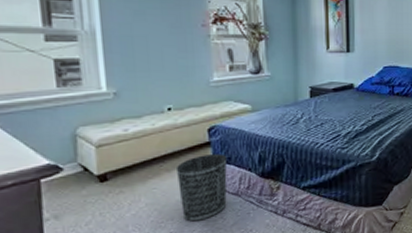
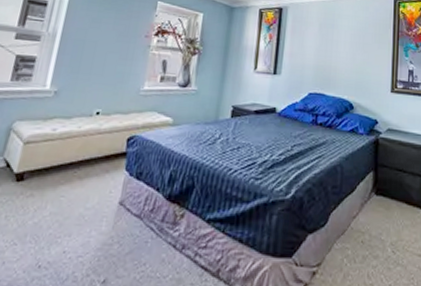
wastebasket: present [175,154,228,222] -> none [81,166,139,243]

